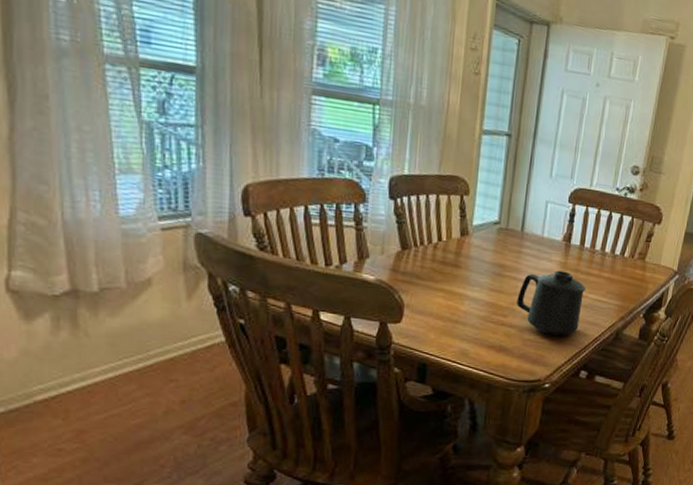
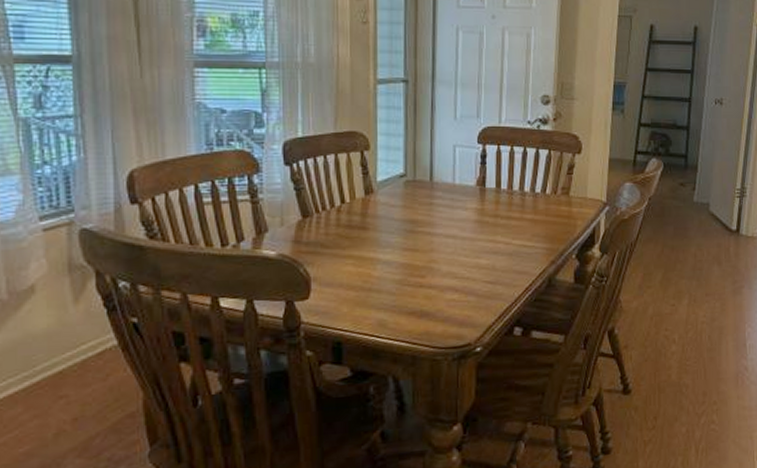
mug: present [516,270,586,336] -> none [434,218,508,292]

